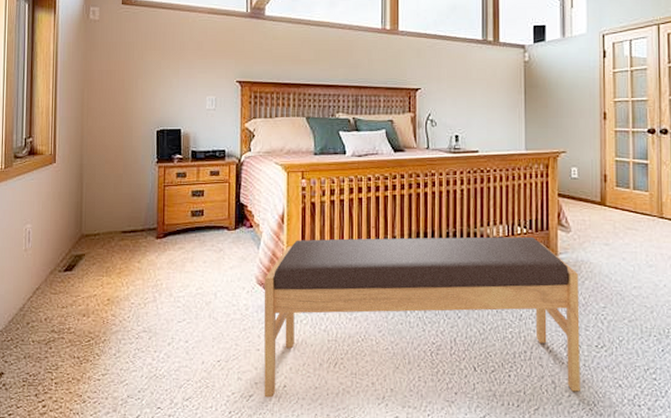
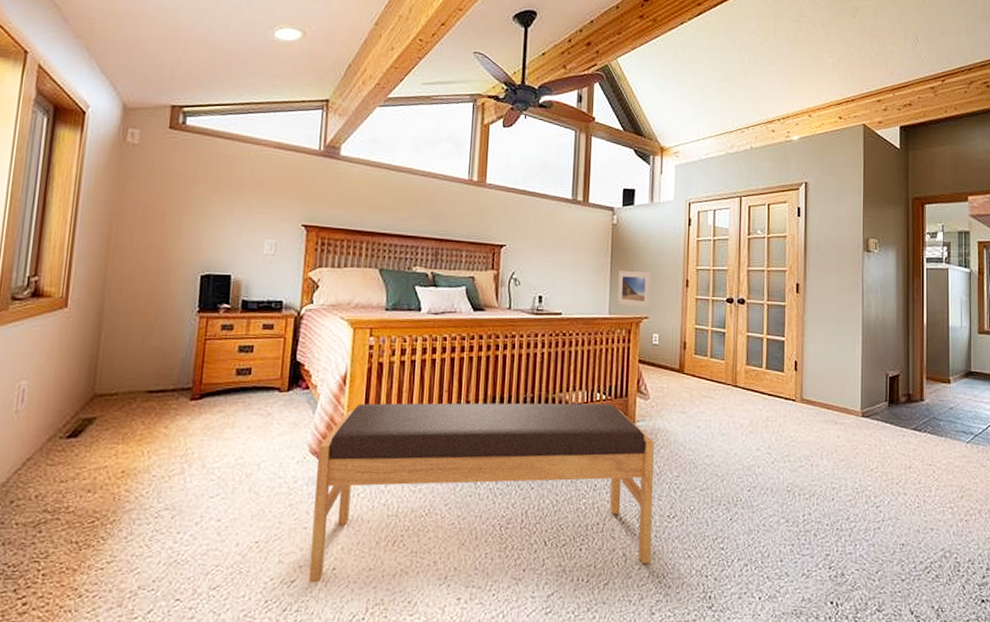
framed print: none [532,106,568,142] -> present [617,271,651,308]

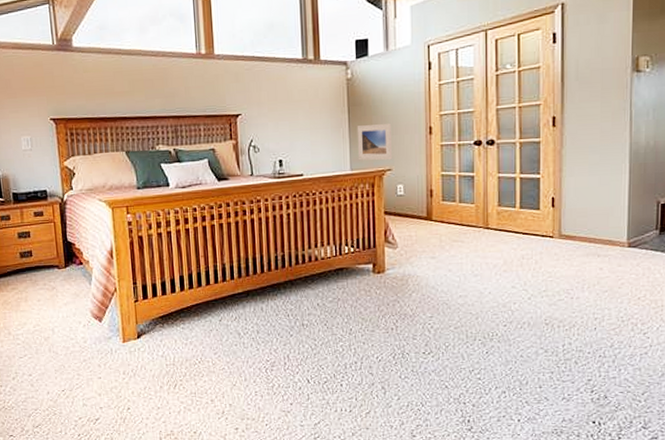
bench: present [308,402,655,583] -> none [99,256,409,420]

